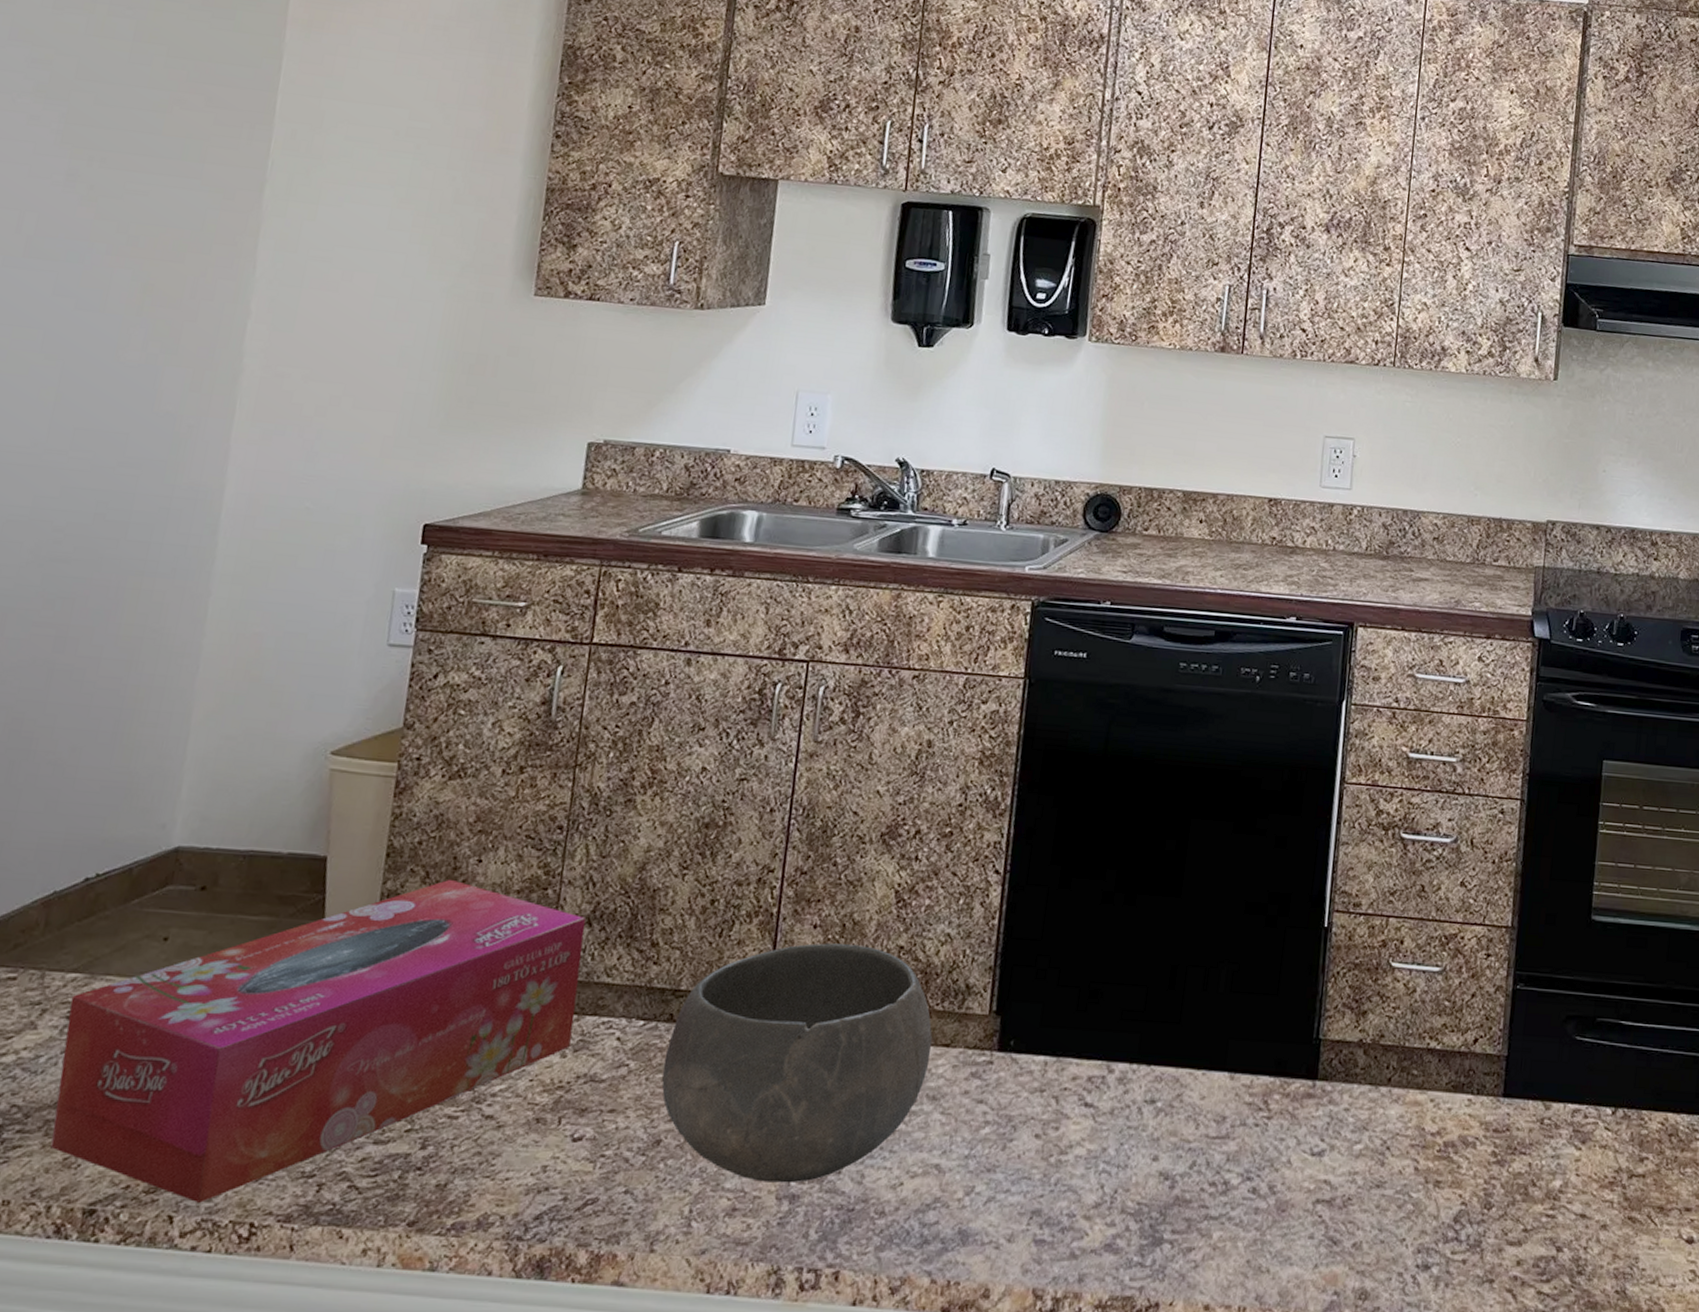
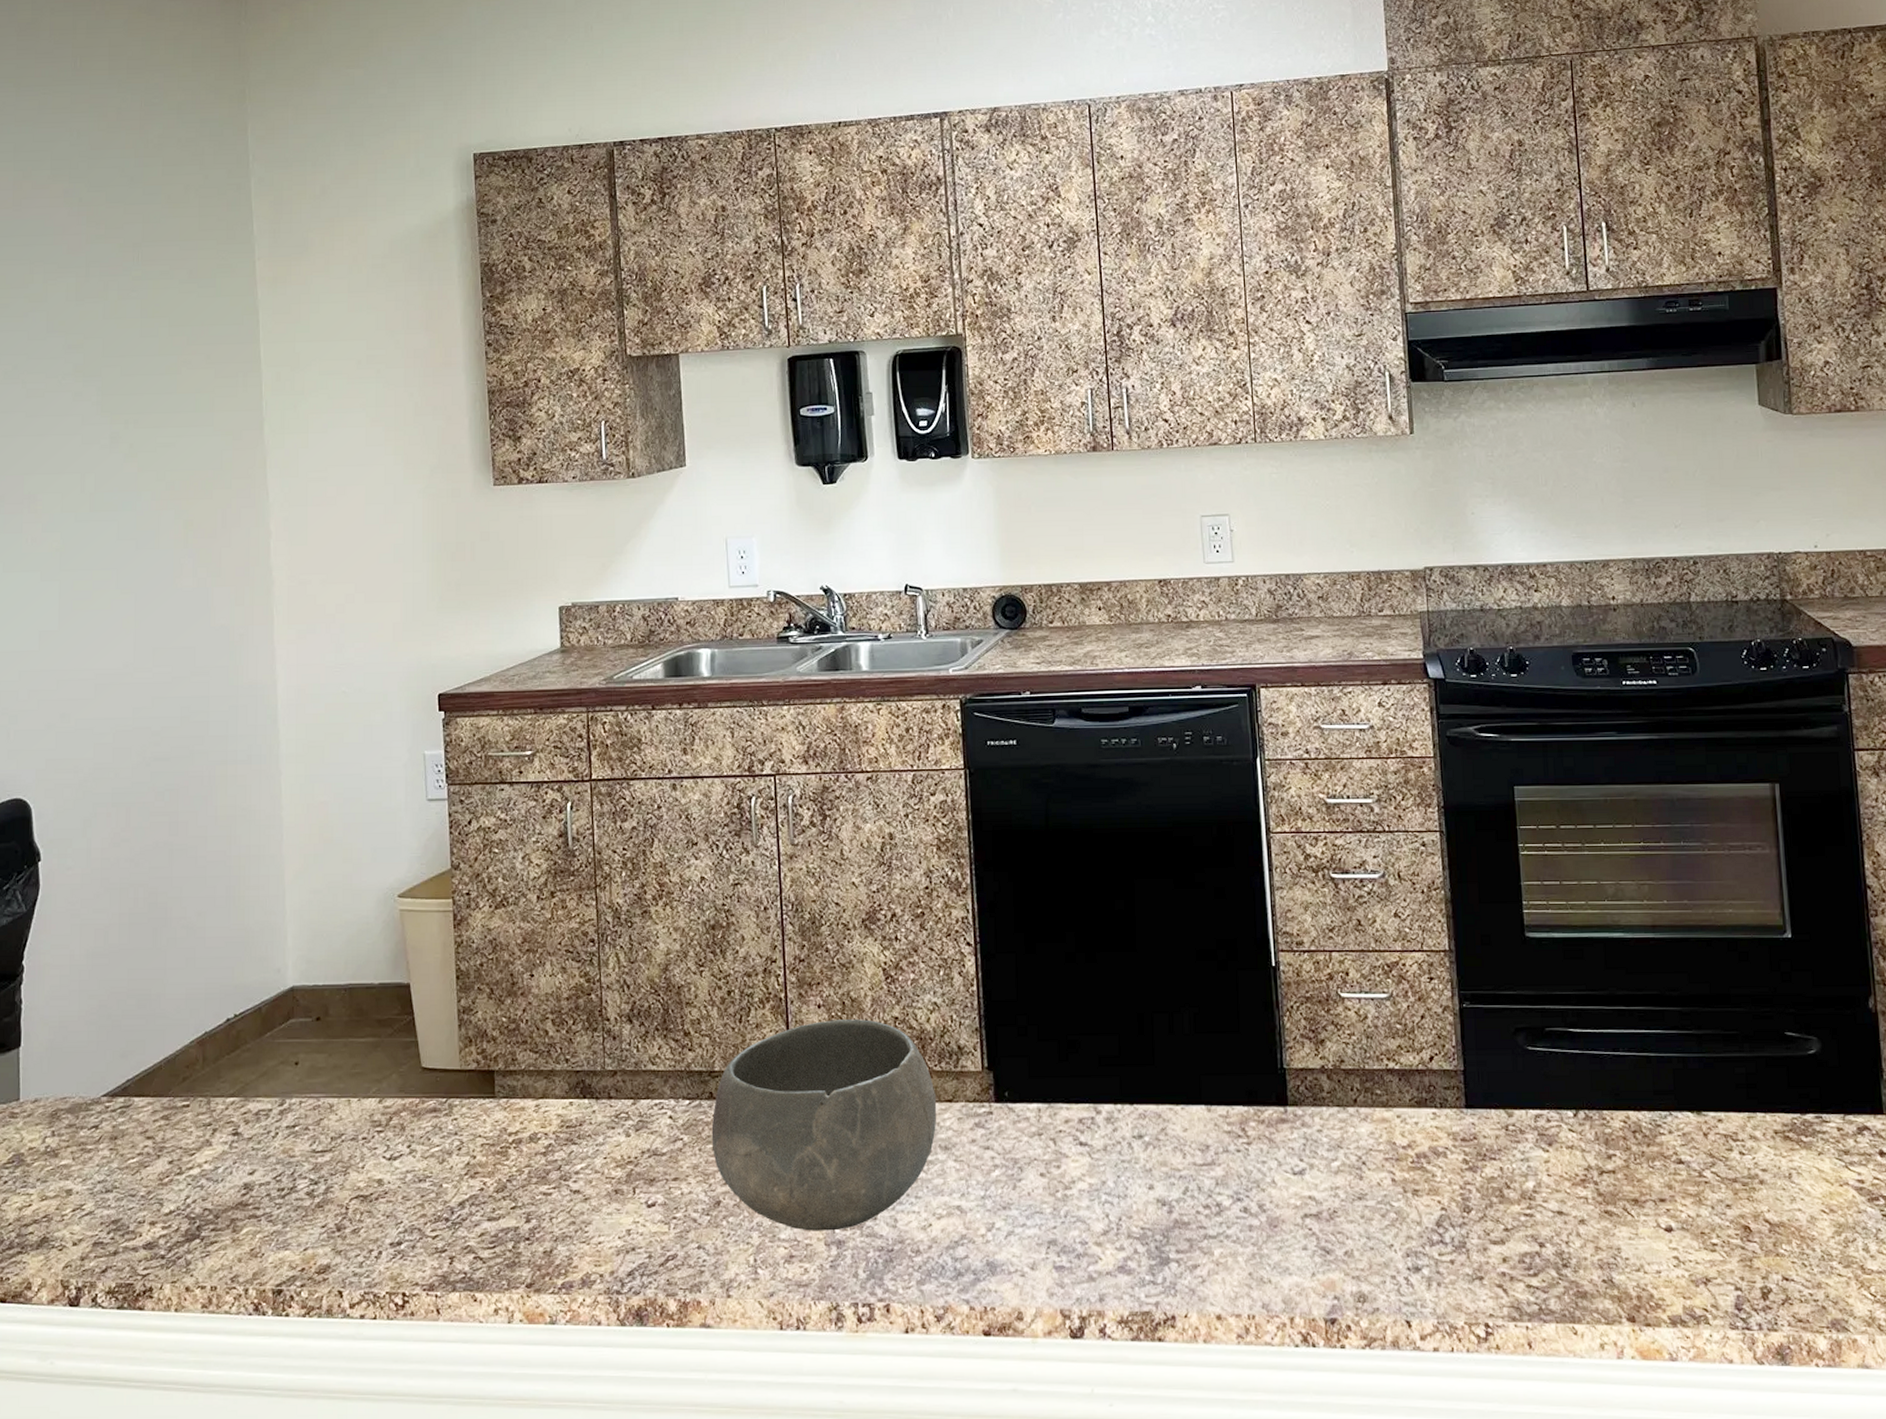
tissue box: present [50,879,586,1203] -> none [233,993,633,1279]

